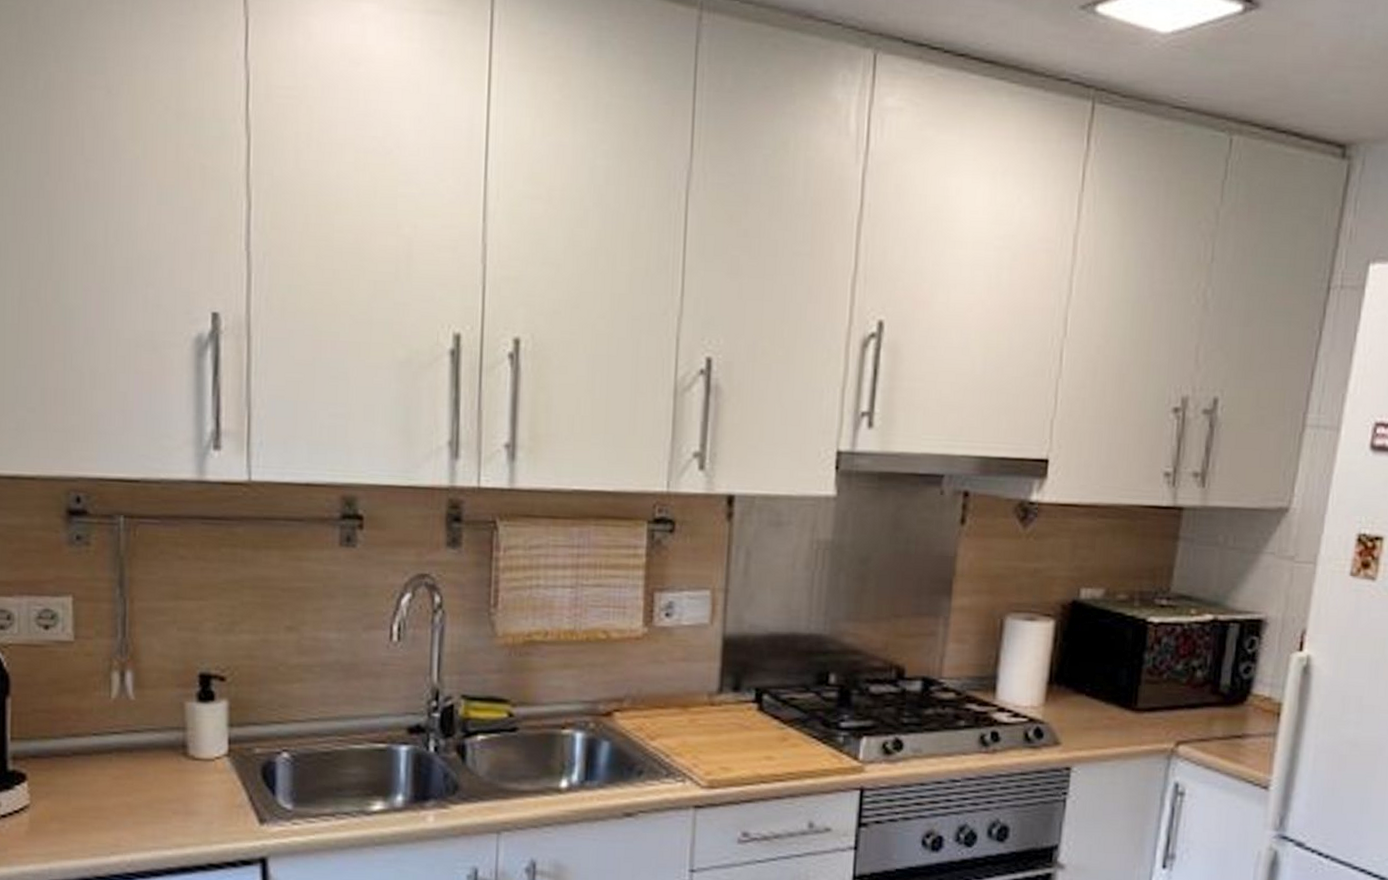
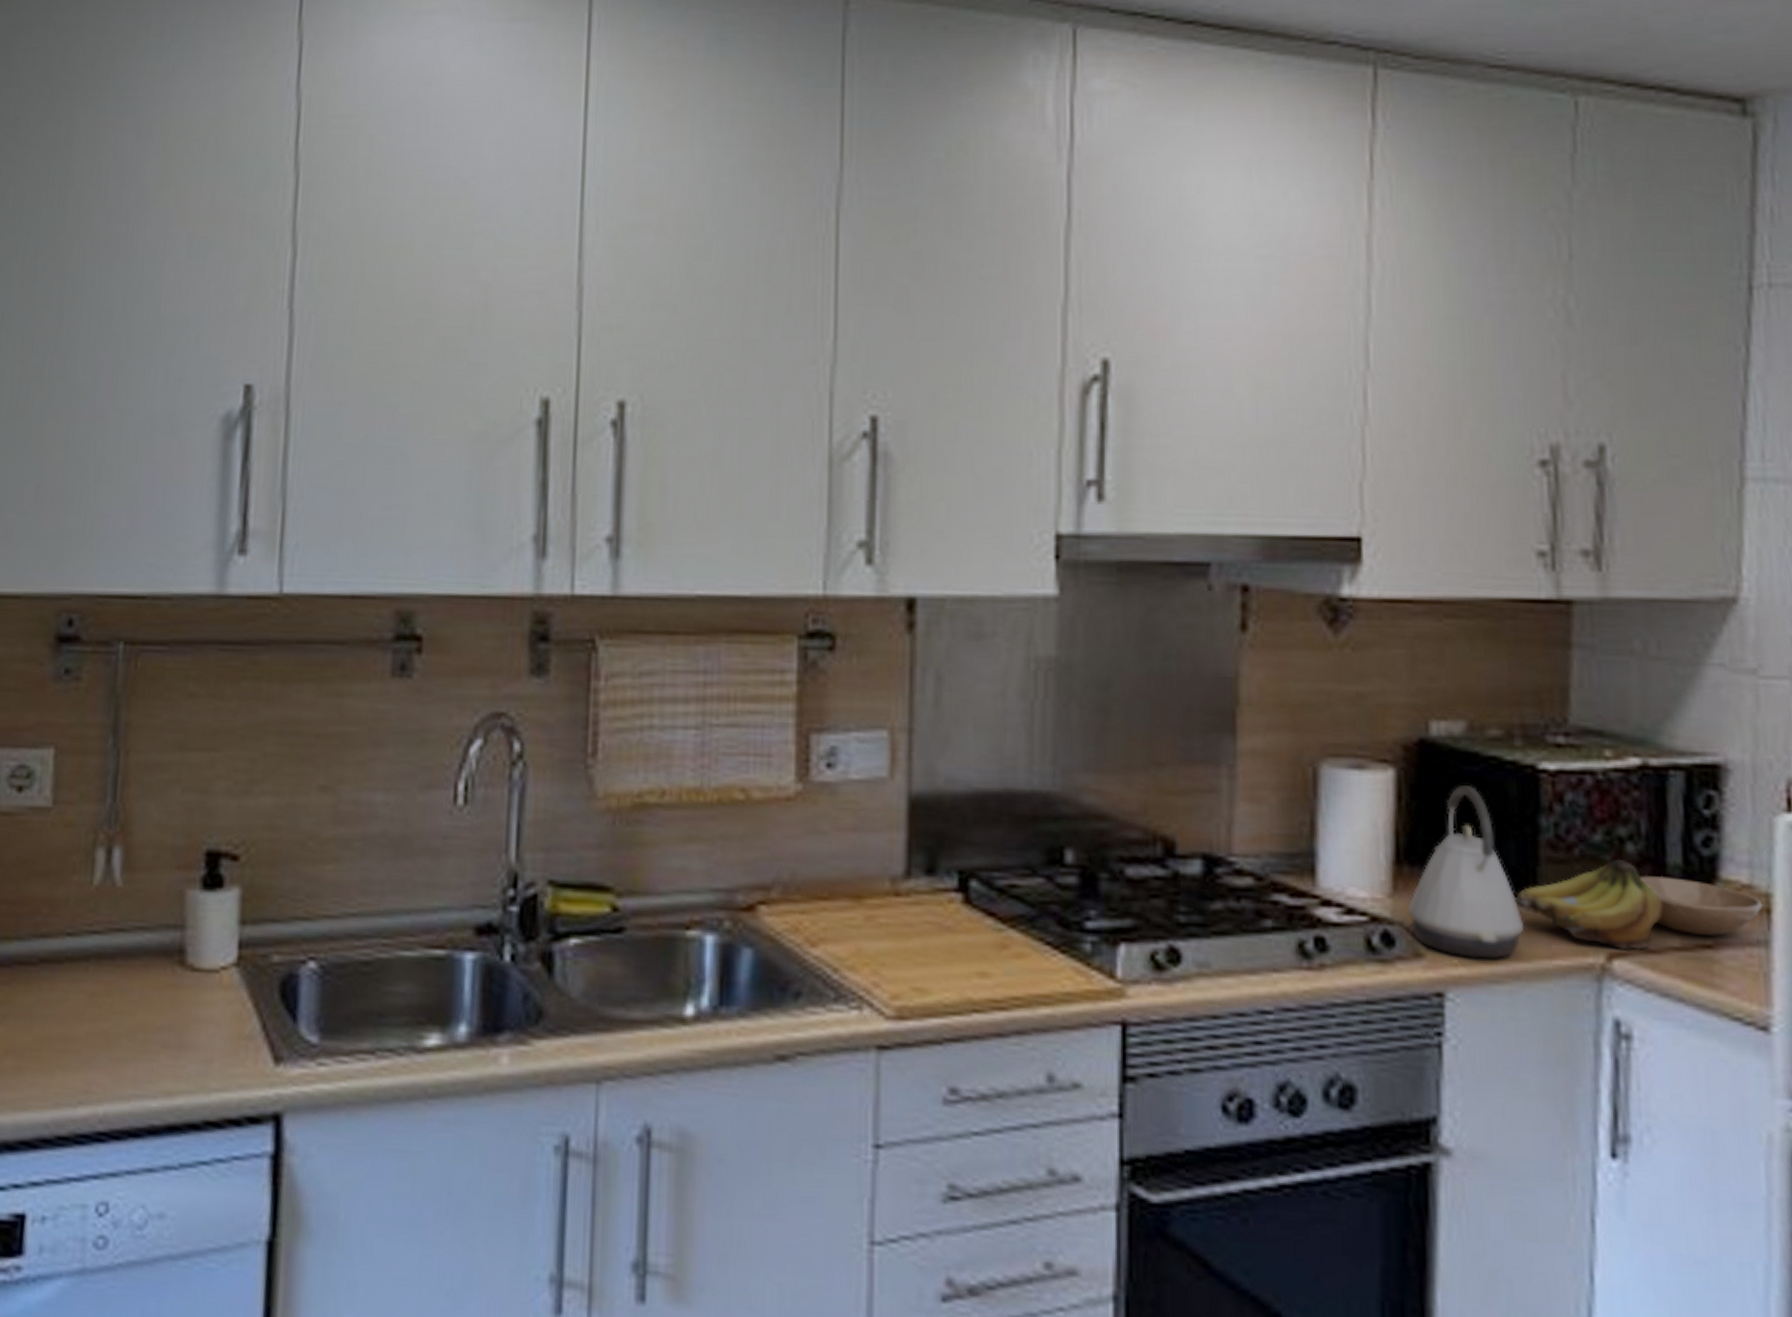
kettle: none [1053,632,1126,746] -> present [1407,785,1524,960]
fruit: none [1123,680,1214,739] -> present [1515,858,1662,950]
soup bowl: none [1202,692,1276,730] -> present [1639,876,1763,936]

